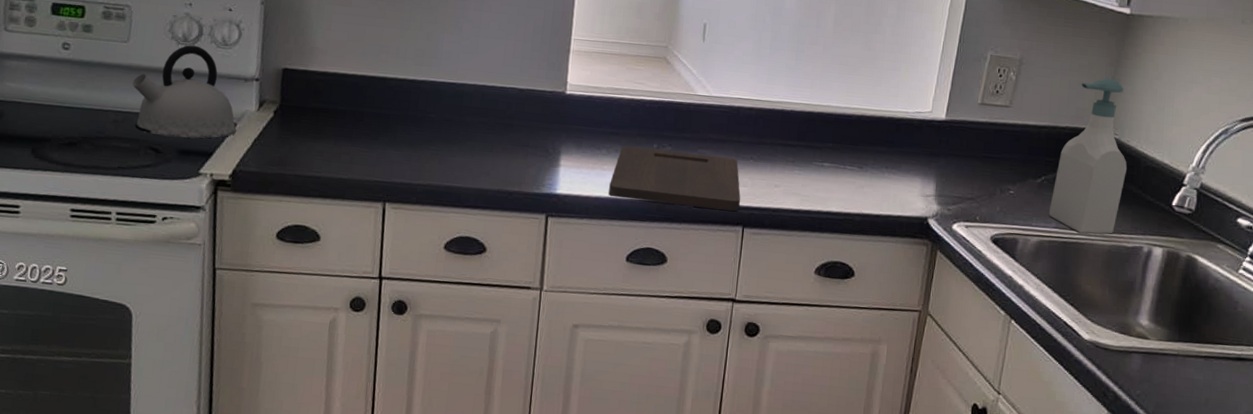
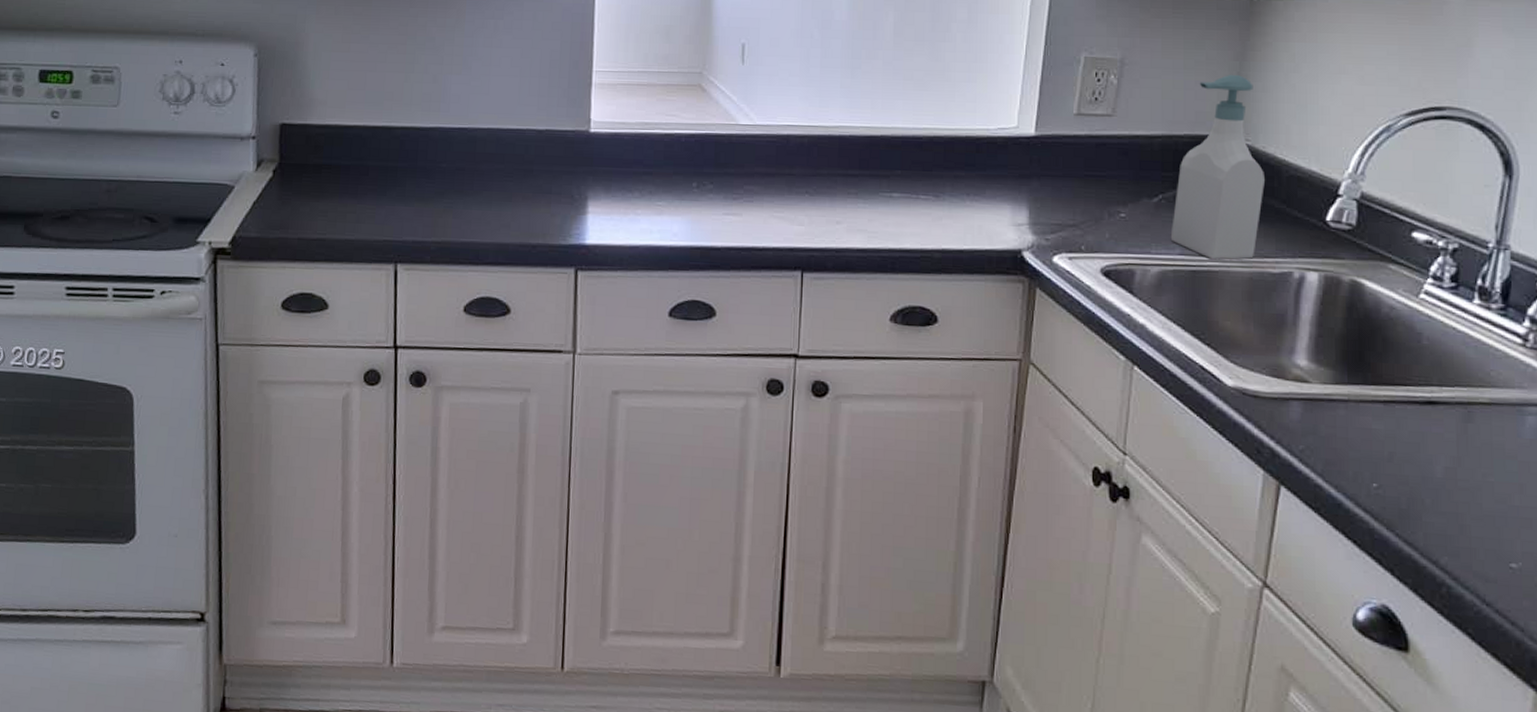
kettle: present [132,45,237,138] -> none [123,105,235,205]
cutting board: present [608,145,741,211] -> none [644,186,798,254]

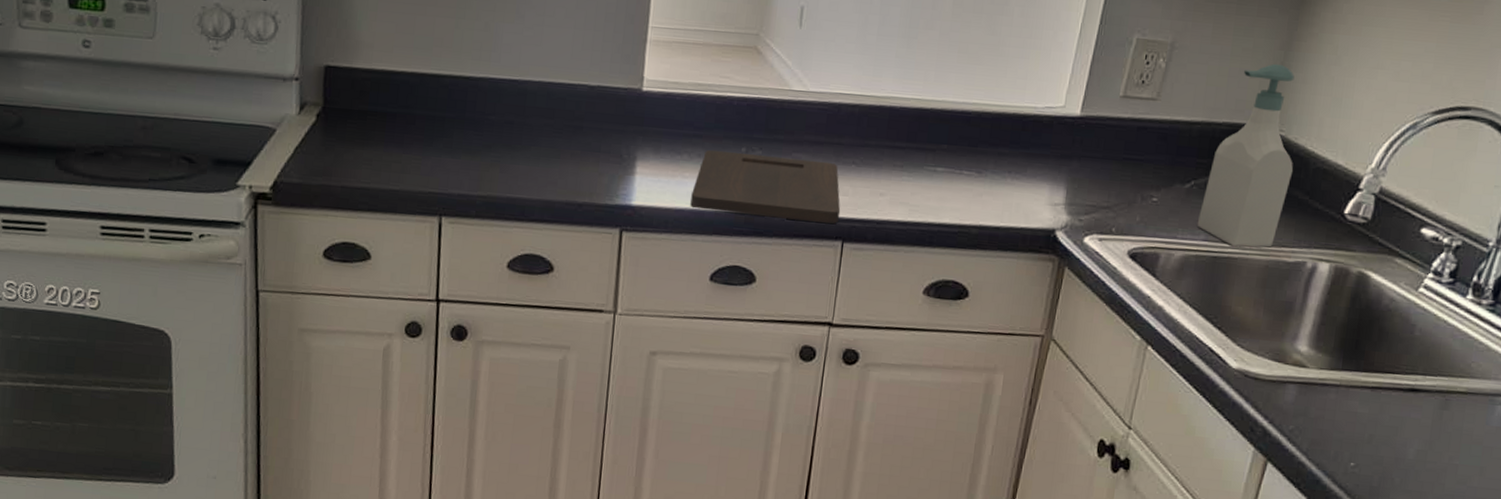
cutting board: none [644,186,798,254] -> present [690,149,841,224]

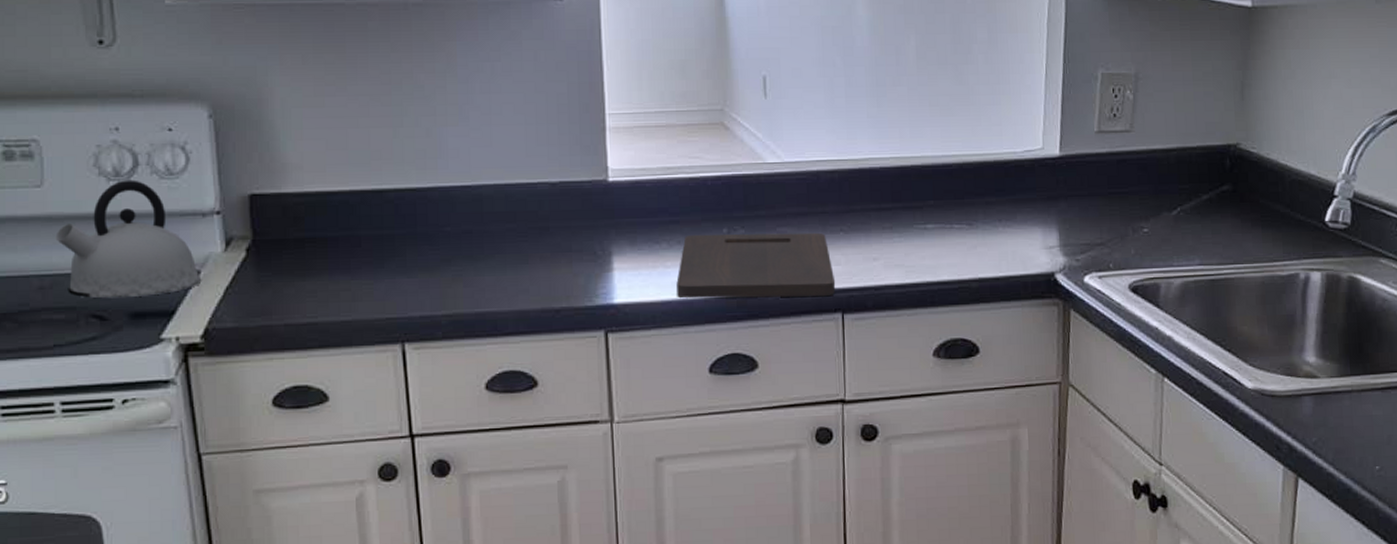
kettle: none [160,40,277,146] -> present [55,180,202,299]
soap bottle: present [1196,63,1295,249] -> none [1189,83,1271,268]

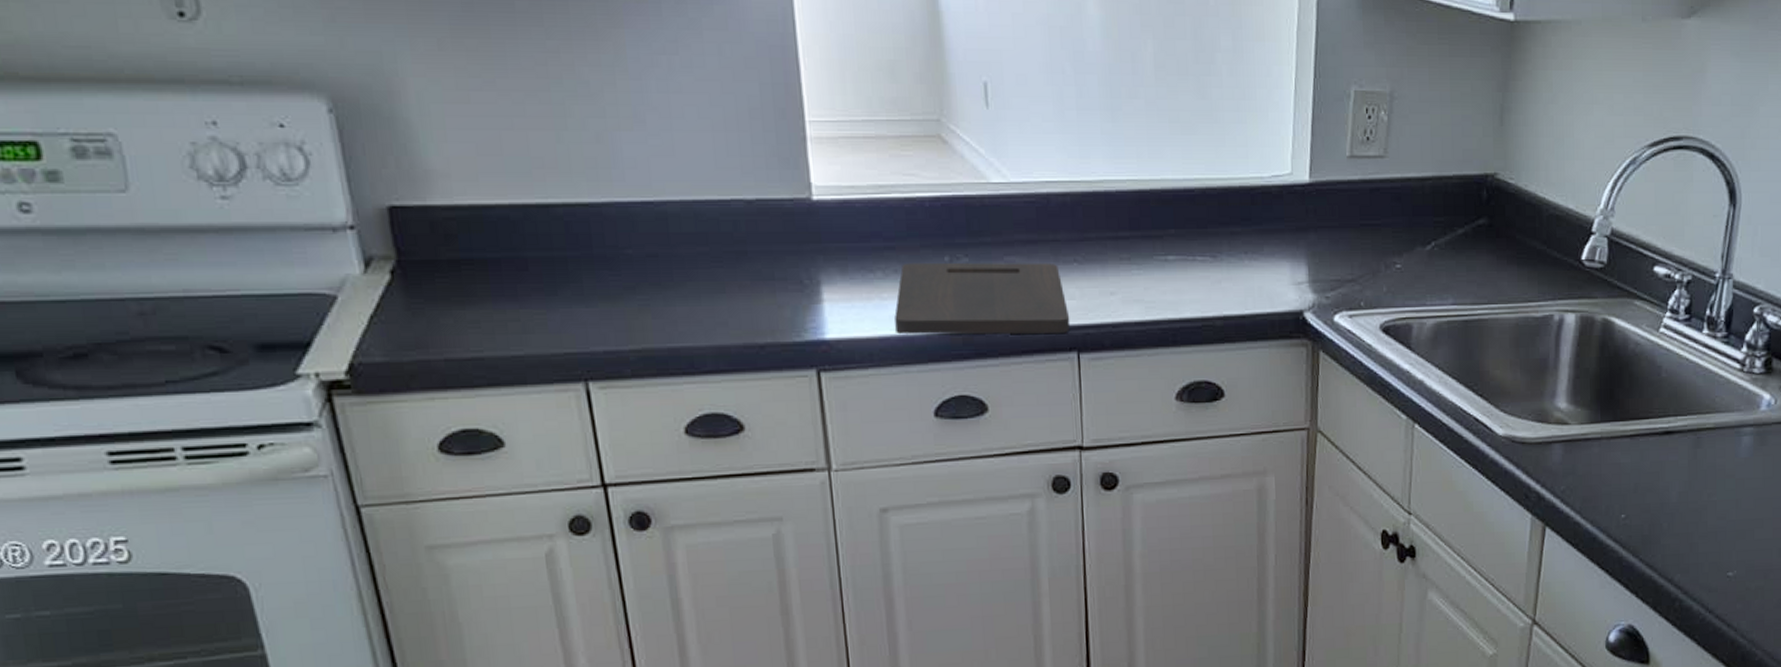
kettle: present [55,180,202,299] -> none [151,185,340,327]

